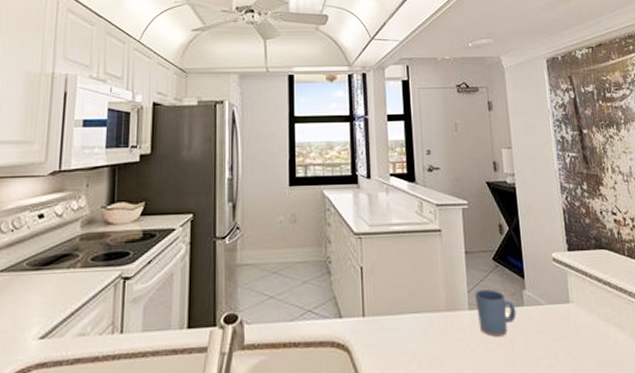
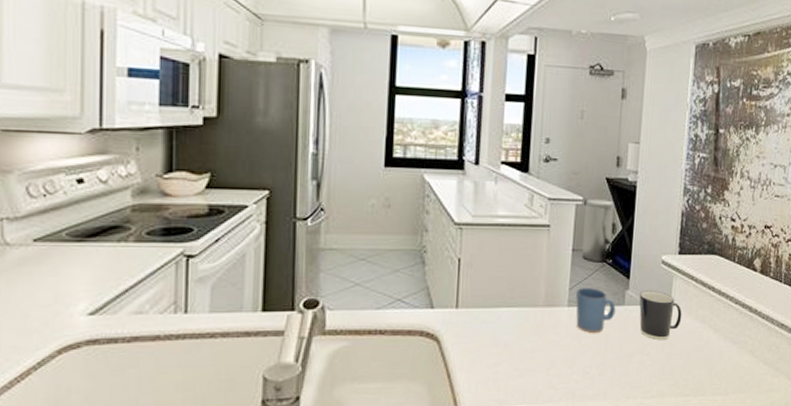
pedal bin: none [468,201,504,264] -> present [582,198,614,263]
mug: none [536,289,584,341] -> present [639,290,682,340]

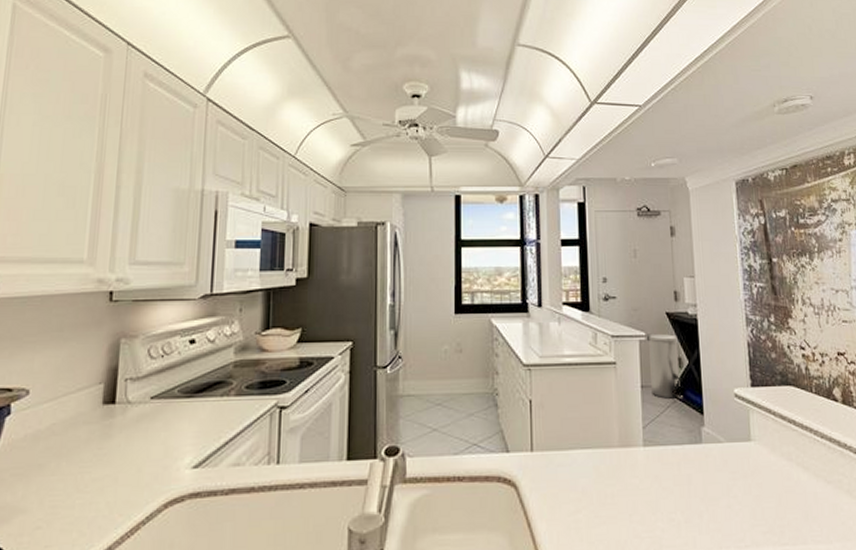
mug: present [576,287,616,333] -> none [651,424,694,475]
mug: present [639,290,682,340] -> none [716,426,766,480]

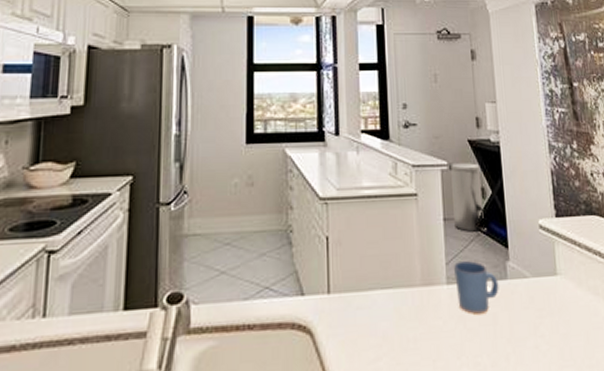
mug: none [651,424,694,475] -> present [454,260,499,314]

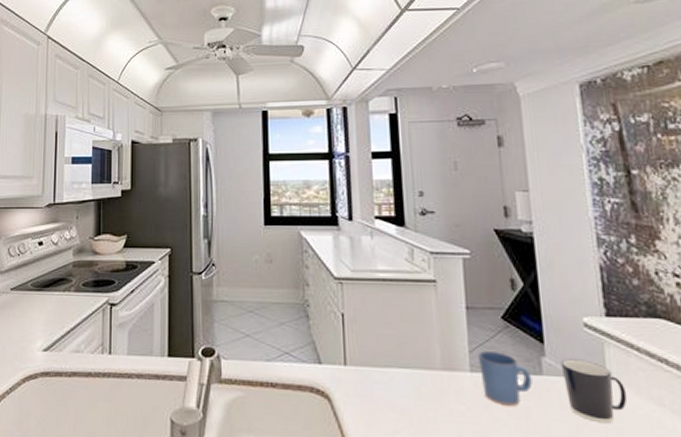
pedal bin: present [448,162,486,232] -> none [471,251,517,323]
mug: none [521,260,572,318] -> present [560,358,628,423]

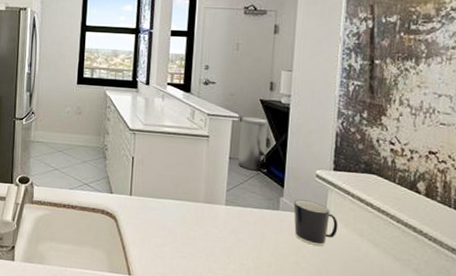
pedal bin: none [471,251,517,323] -> present [238,116,268,172]
mug: present [478,350,533,406] -> none [233,190,271,231]

